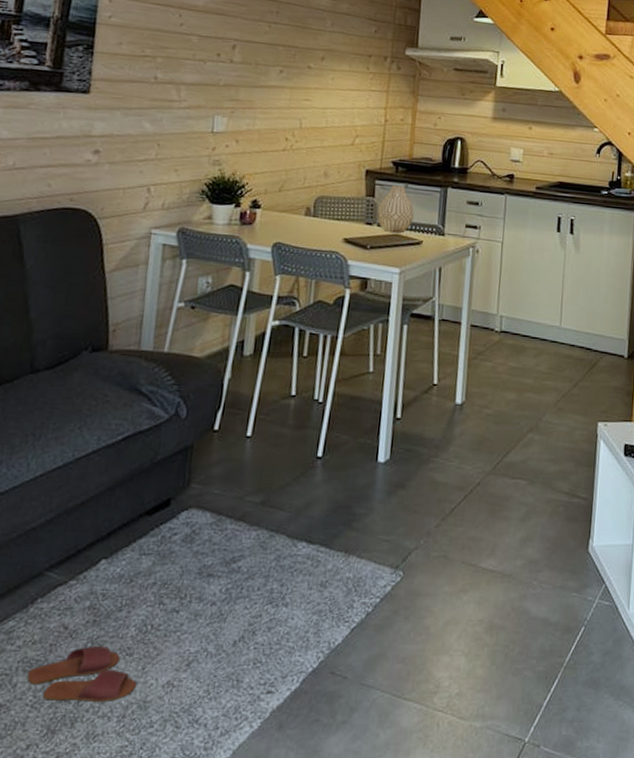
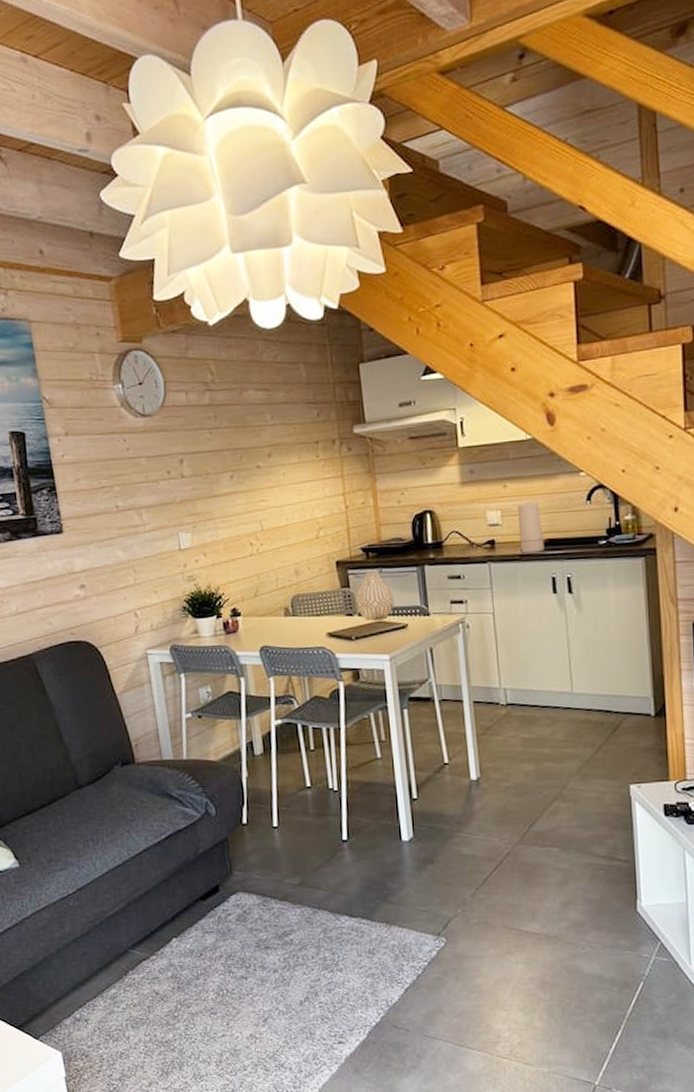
slippers: present [27,645,136,702] -> none [136,1006,225,1050]
canister: none [535,146,557,193] -> present [518,502,545,554]

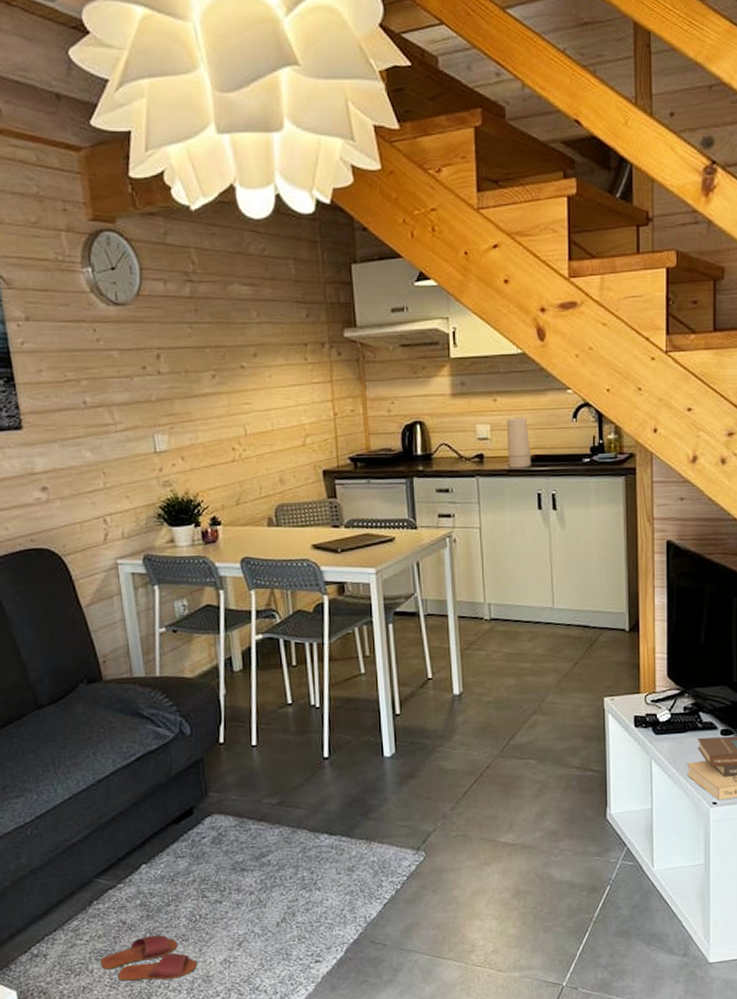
slippers: none [136,1006,225,1050] -> present [101,934,197,981]
vase: present [355,571,394,621] -> none [342,481,382,533]

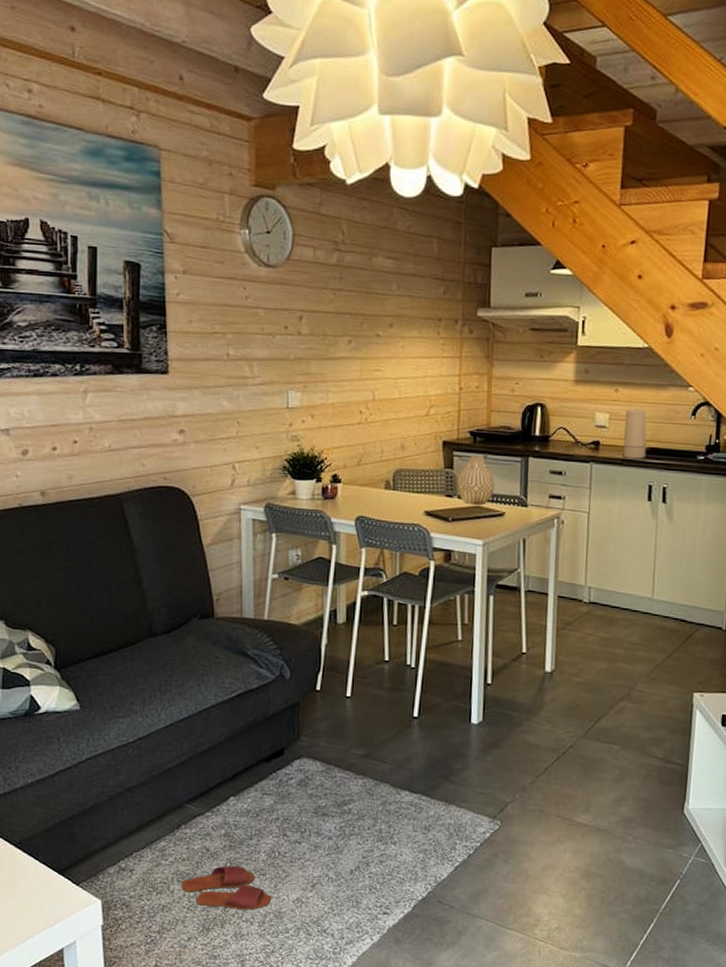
vase: none [342,481,382,533] -> present [457,455,495,505]

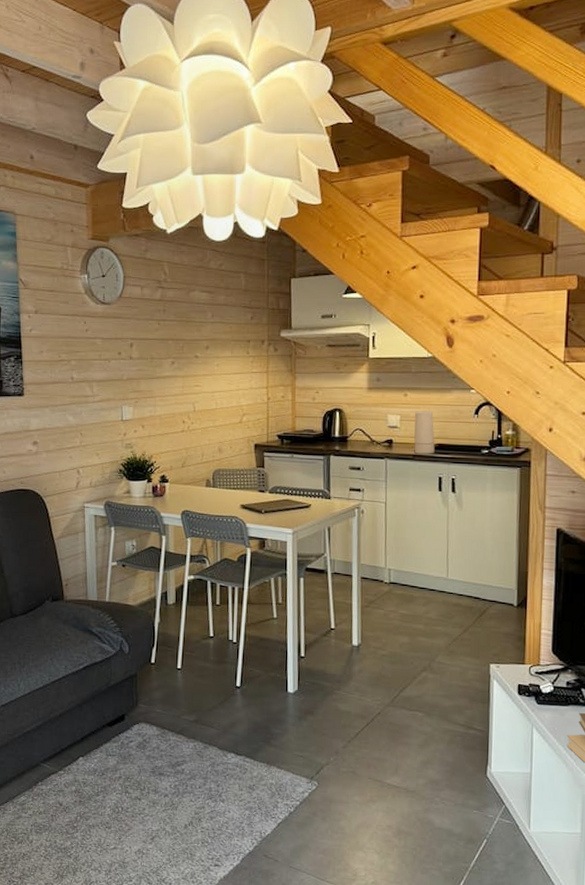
slippers: present [182,865,271,910] -> none [39,819,116,860]
vase: present [457,455,495,505] -> none [268,455,301,499]

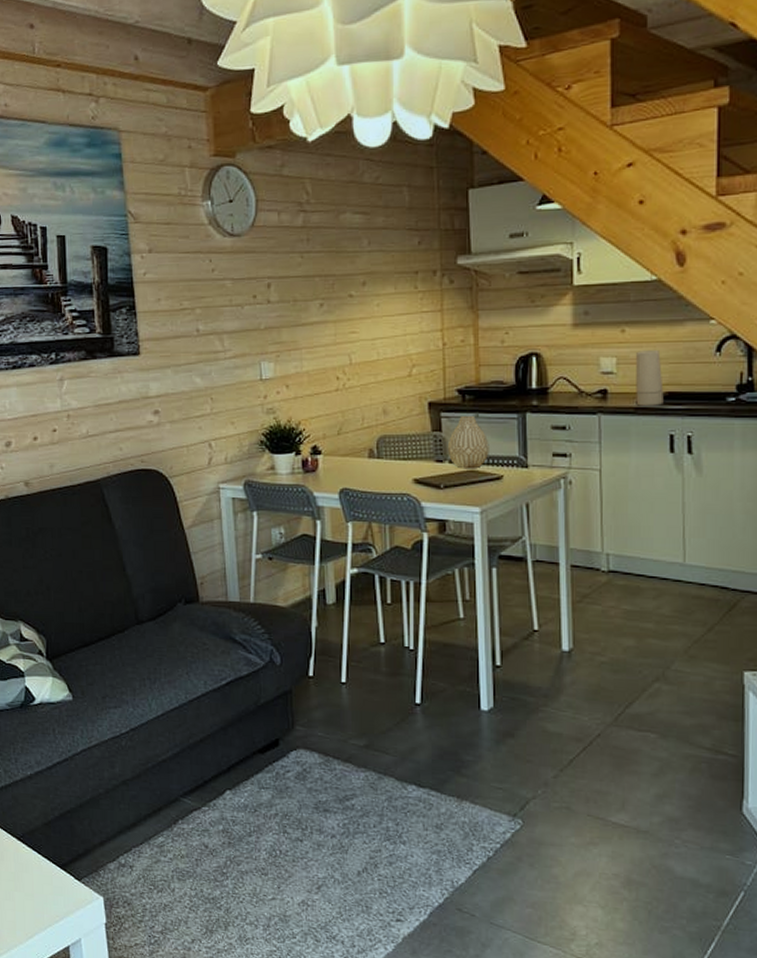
vase: none [268,455,301,499] -> present [447,415,489,469]

